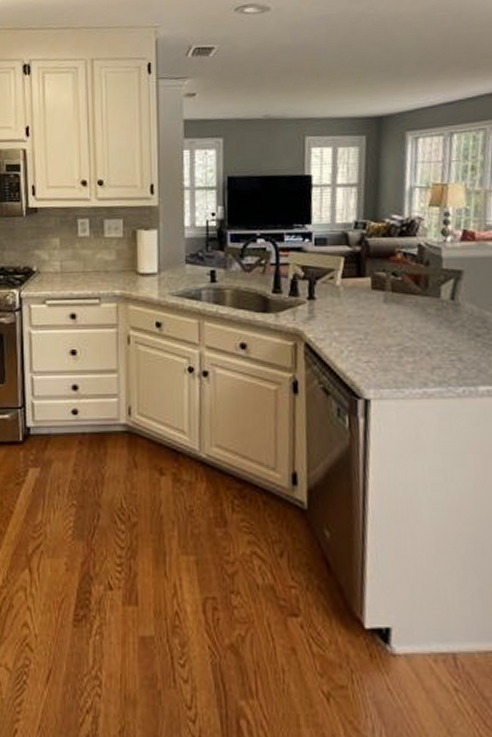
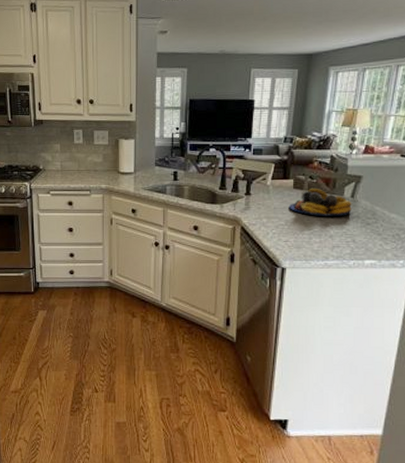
fruit bowl: none [367,289,454,326] -> present [288,189,352,216]

